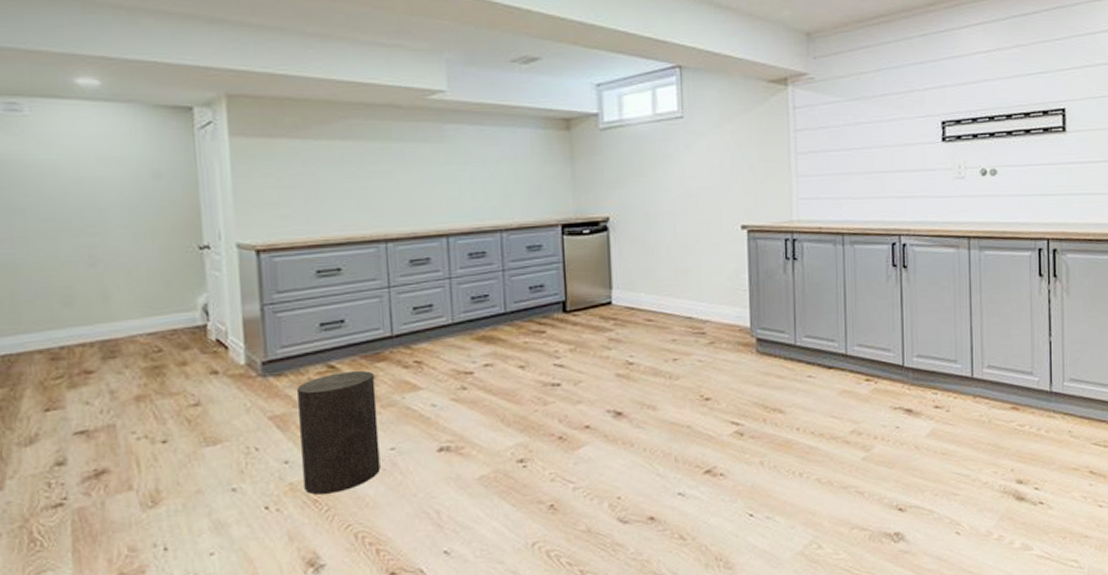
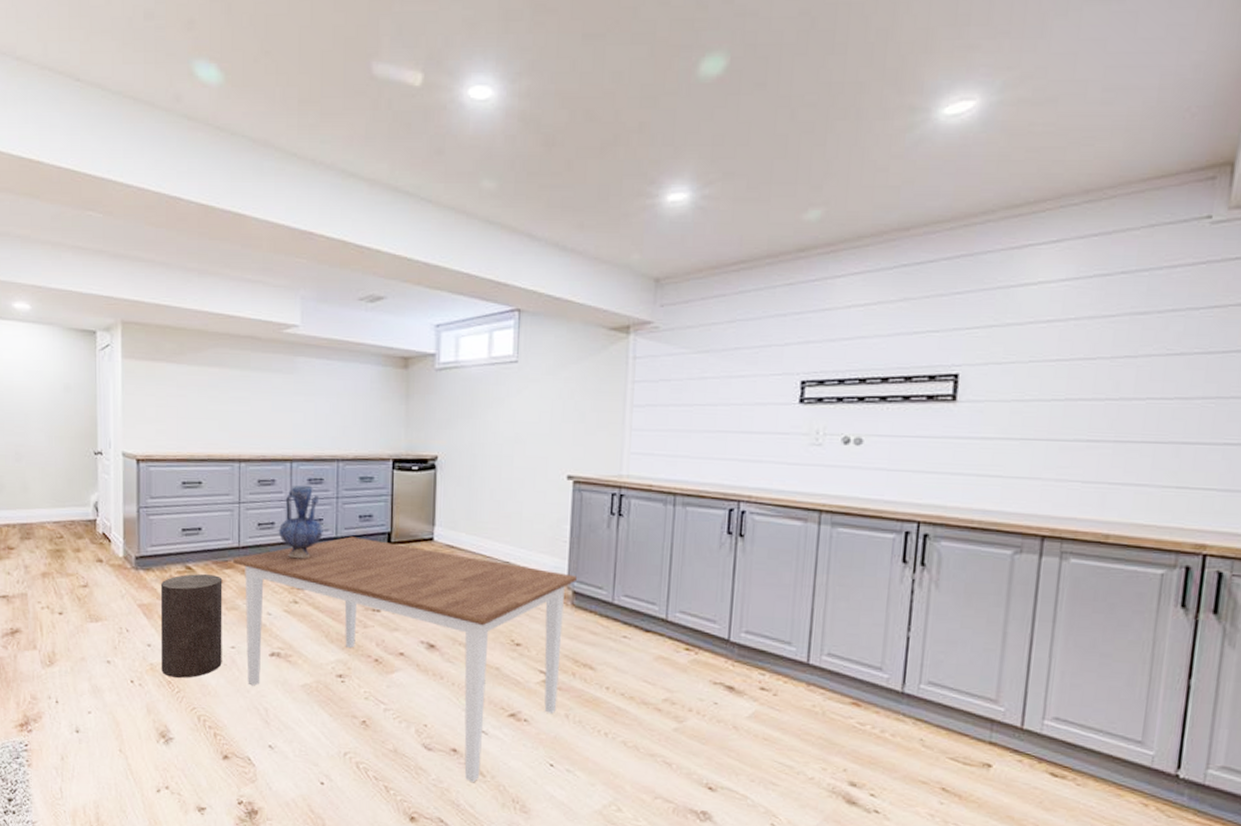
dining table: none [384,309,759,548] -> present [232,536,577,782]
vase: none [437,260,490,341] -> present [278,485,323,559]

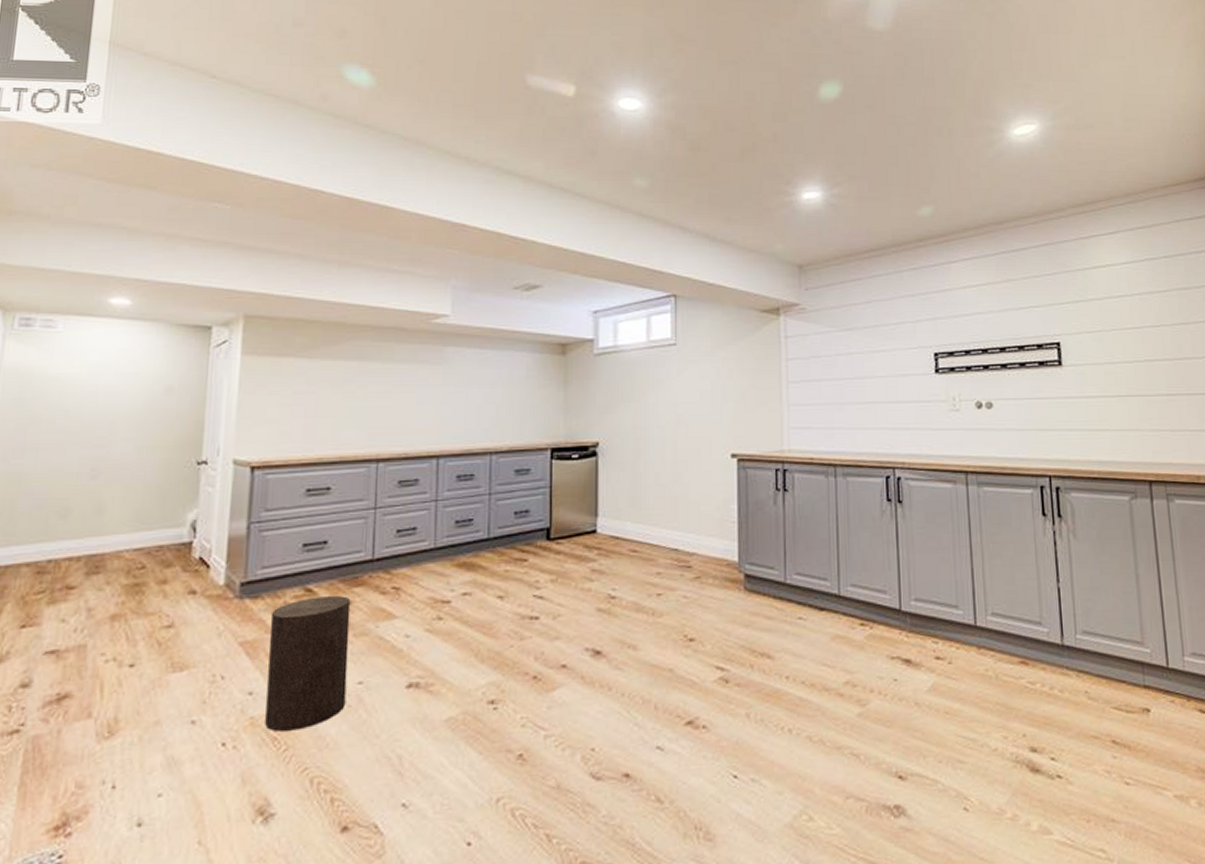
dining table: present [232,536,577,782] -> none [363,536,747,812]
vase: present [278,485,323,559] -> none [420,482,473,567]

